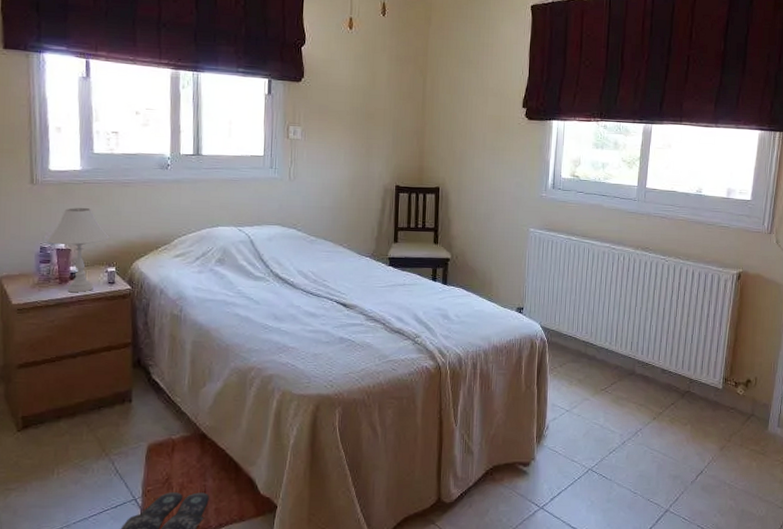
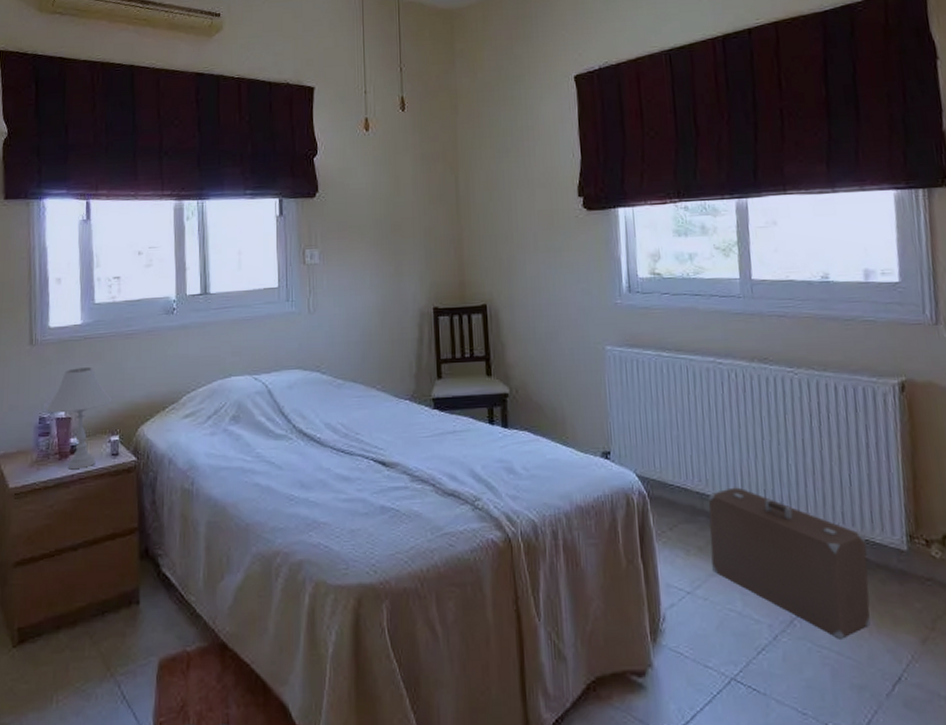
suitcase: none [587,339,696,445] -> present [708,487,871,639]

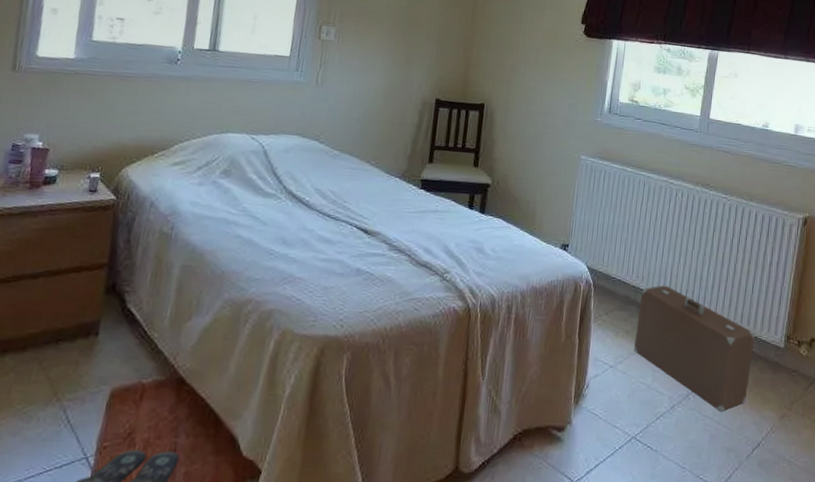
table lamp: present [46,367,112,470] -> none [21,101,98,201]

